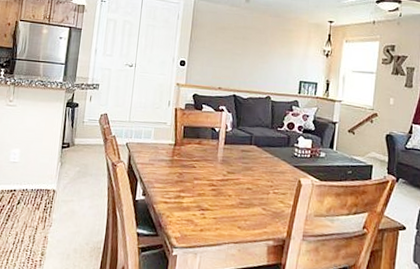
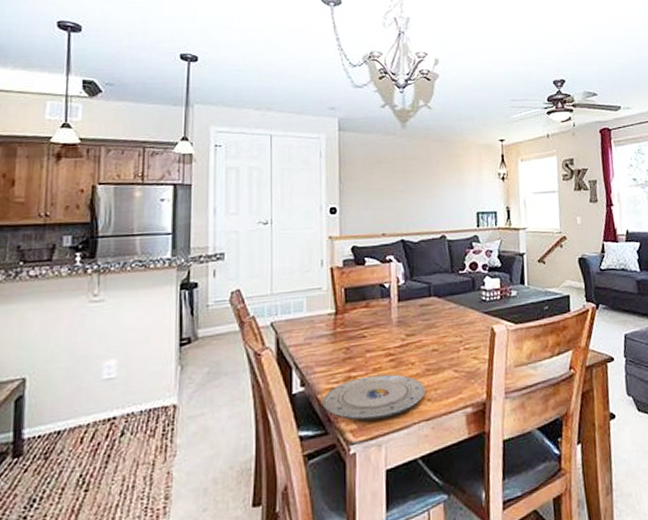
plate: none [156,198,237,234] -> present [322,374,425,421]

